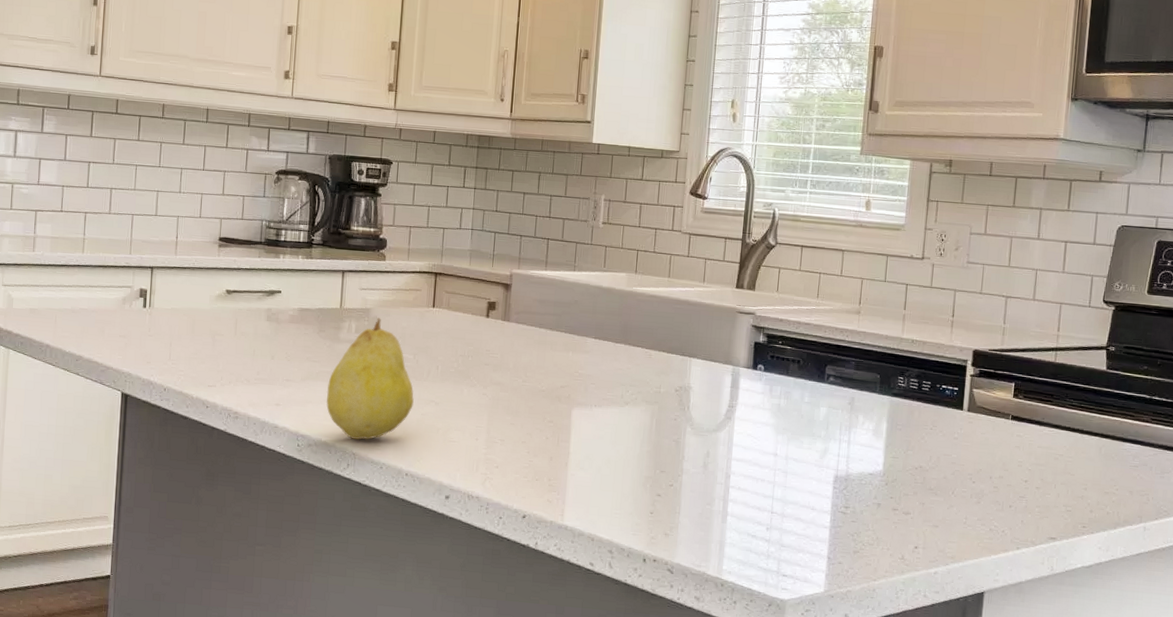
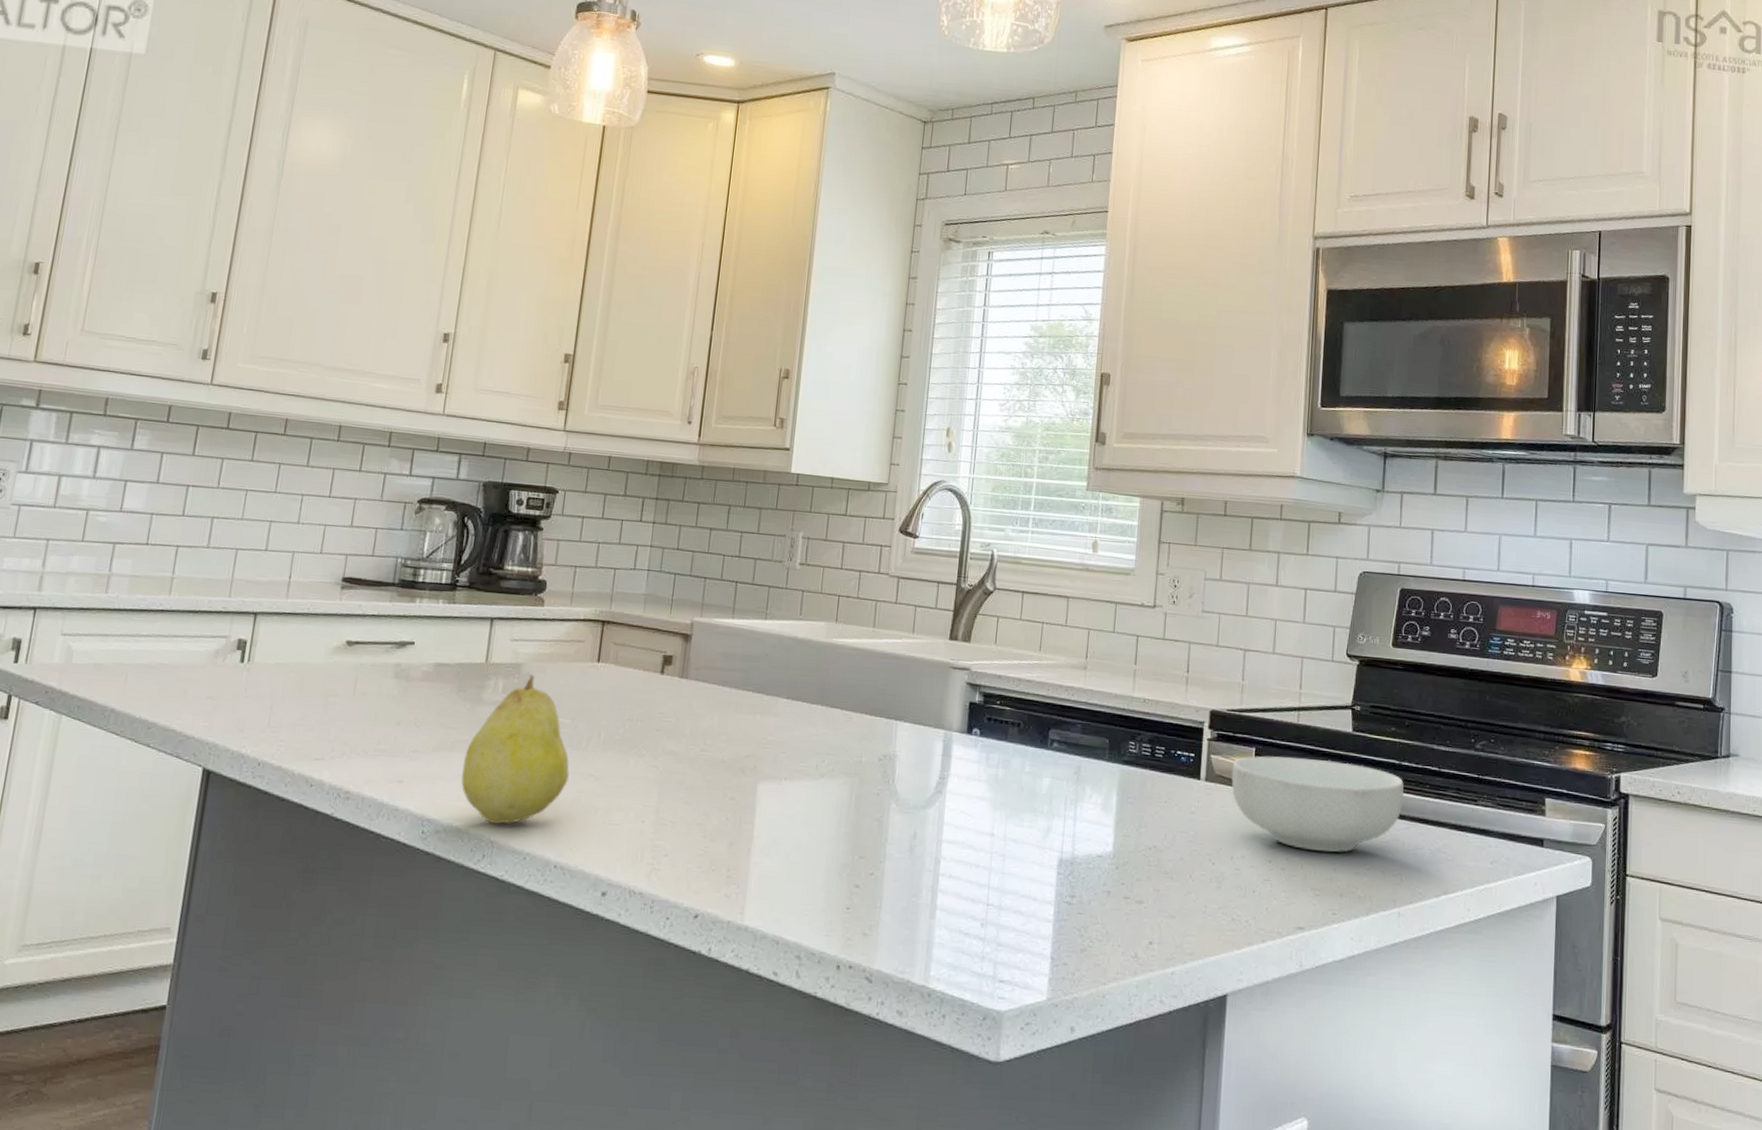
cereal bowl: none [991,390,1154,475] -> present [1231,756,1404,853]

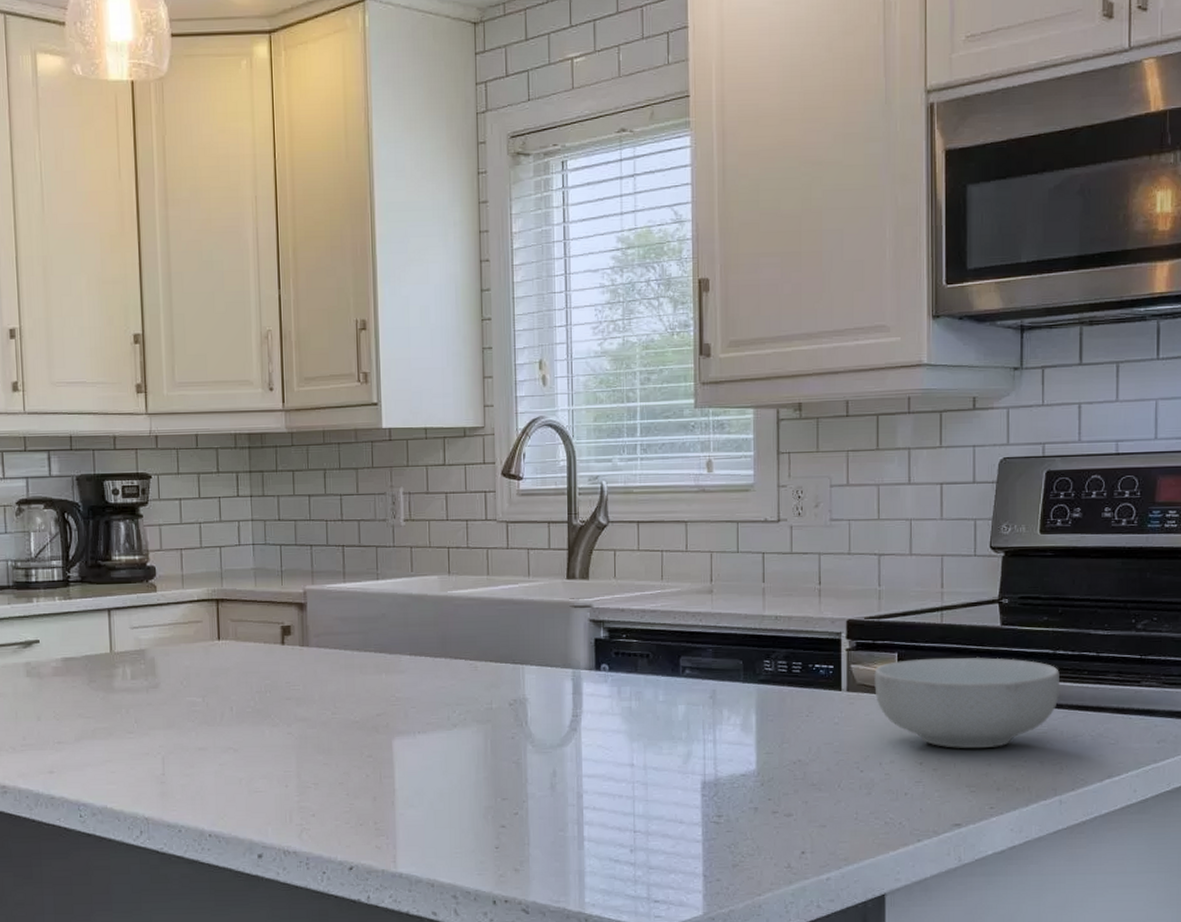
fruit: present [460,674,569,825] -> none [106,659,209,803]

